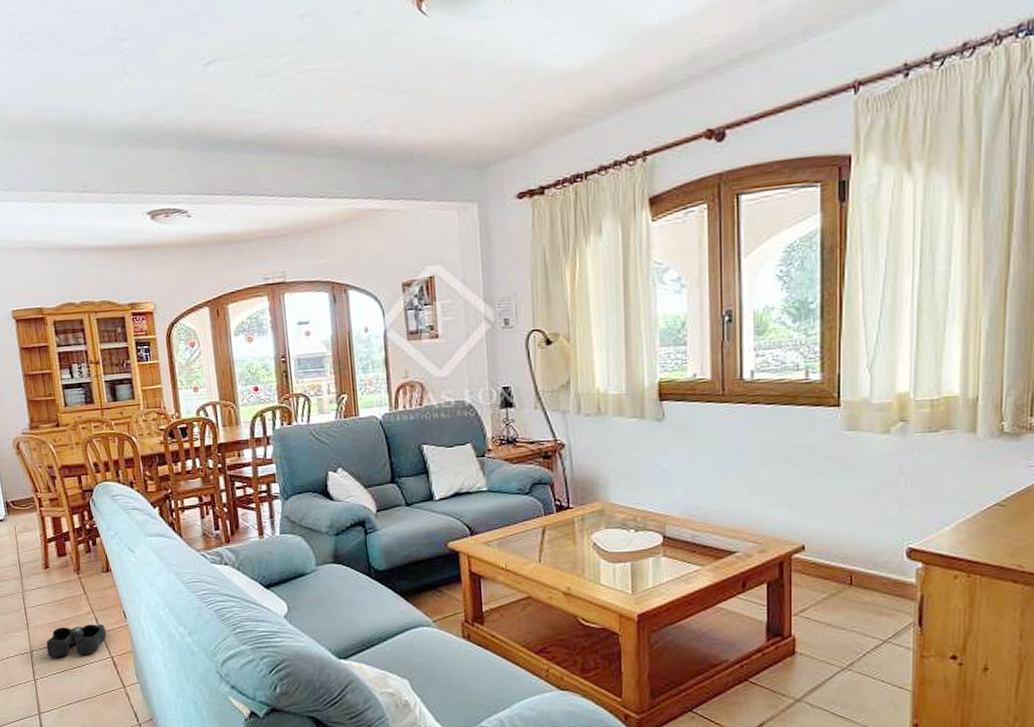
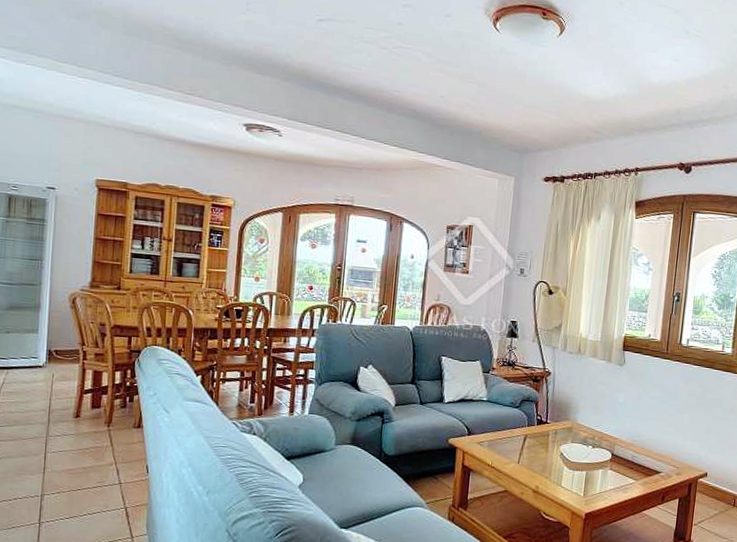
shoe: present [46,624,107,658] -> none [59,475,125,504]

